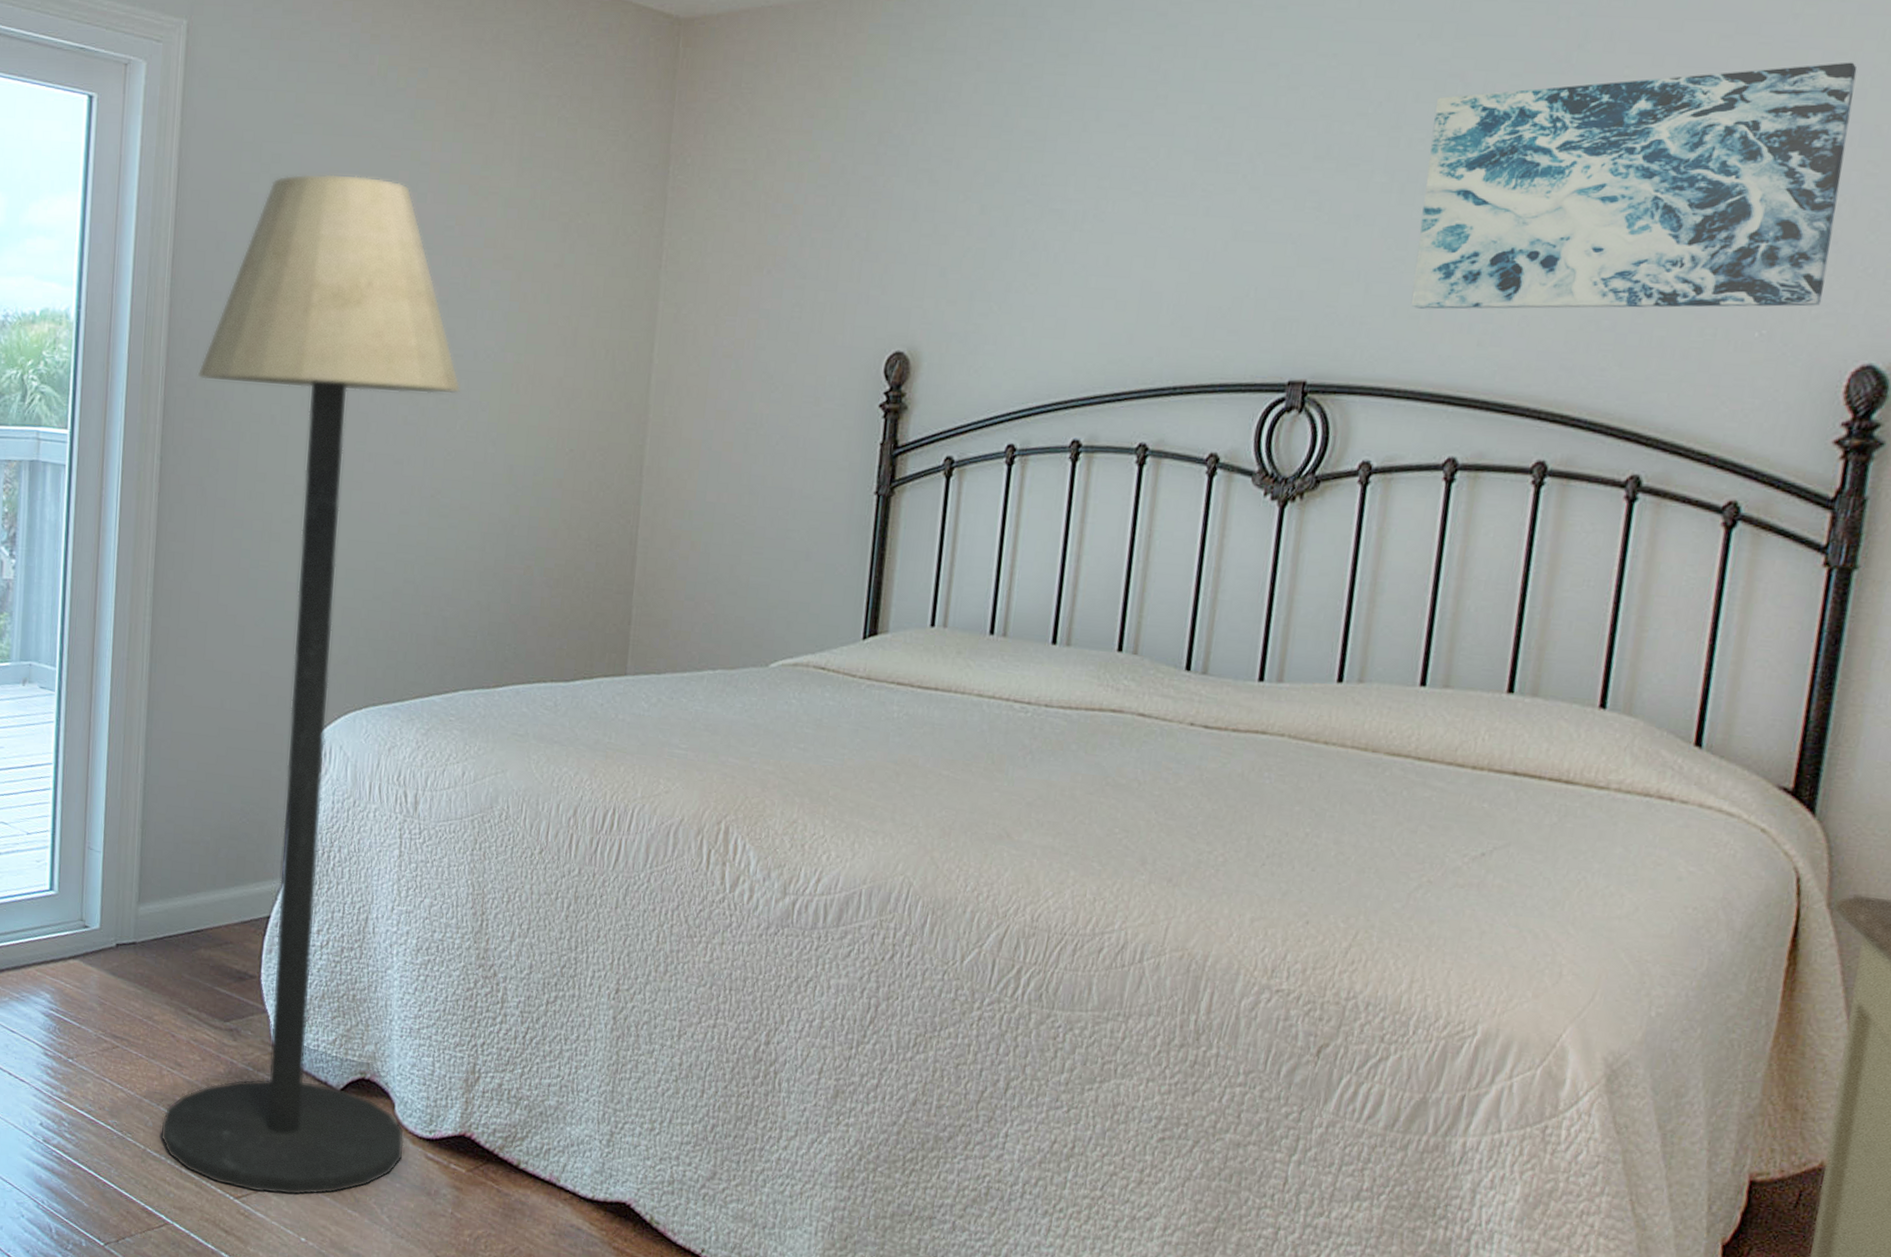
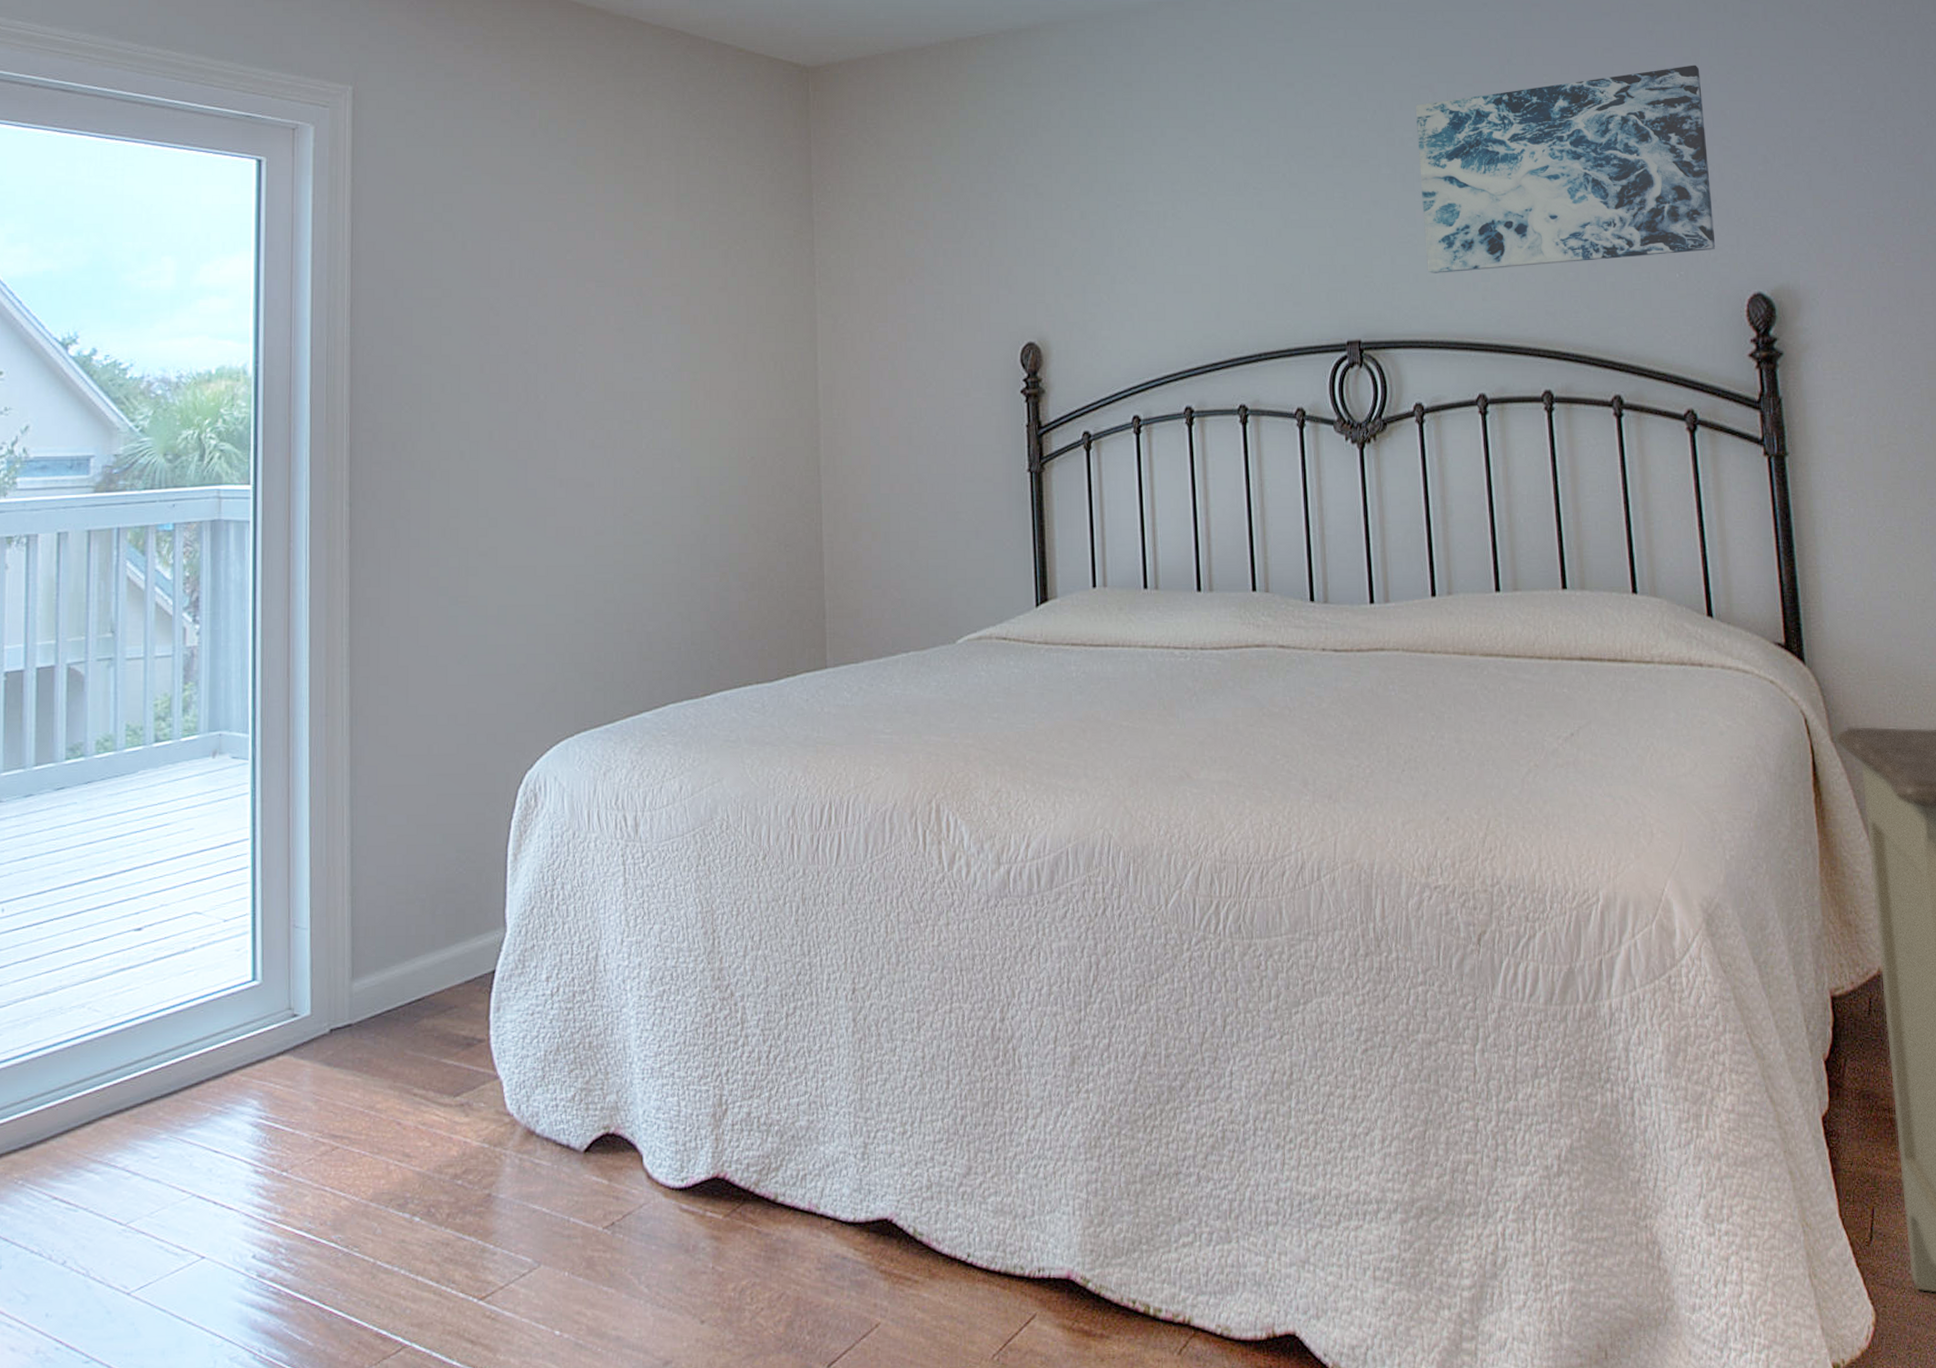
floor lamp: present [160,173,461,1196] -> none [382,219,657,1288]

